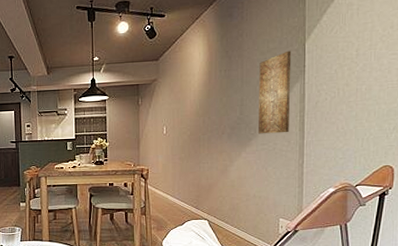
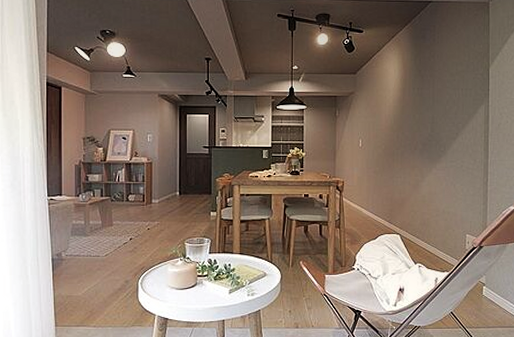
wall art: present [258,50,292,134] -> none [448,74,477,152]

